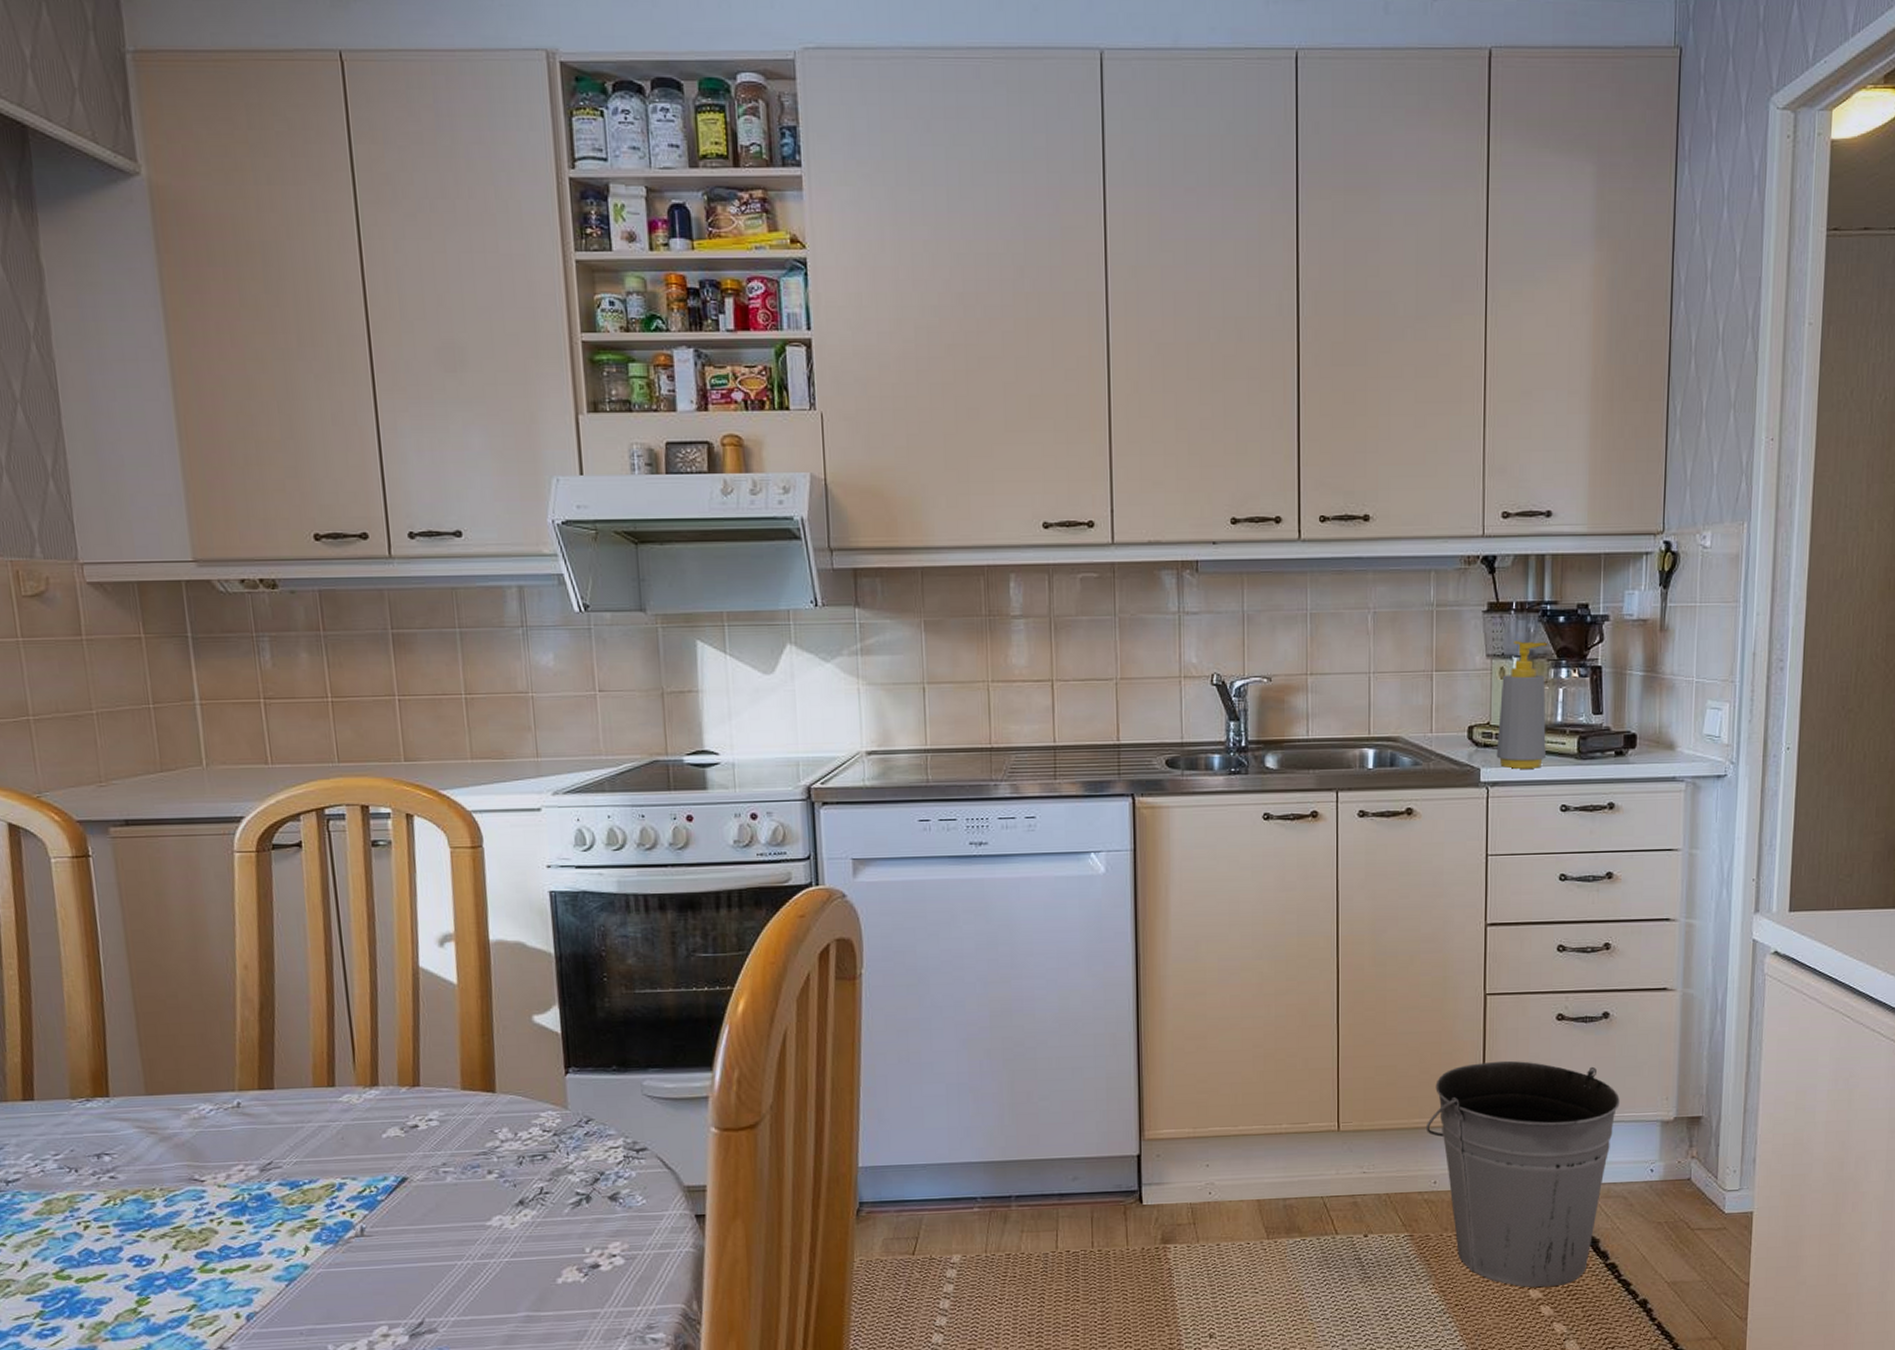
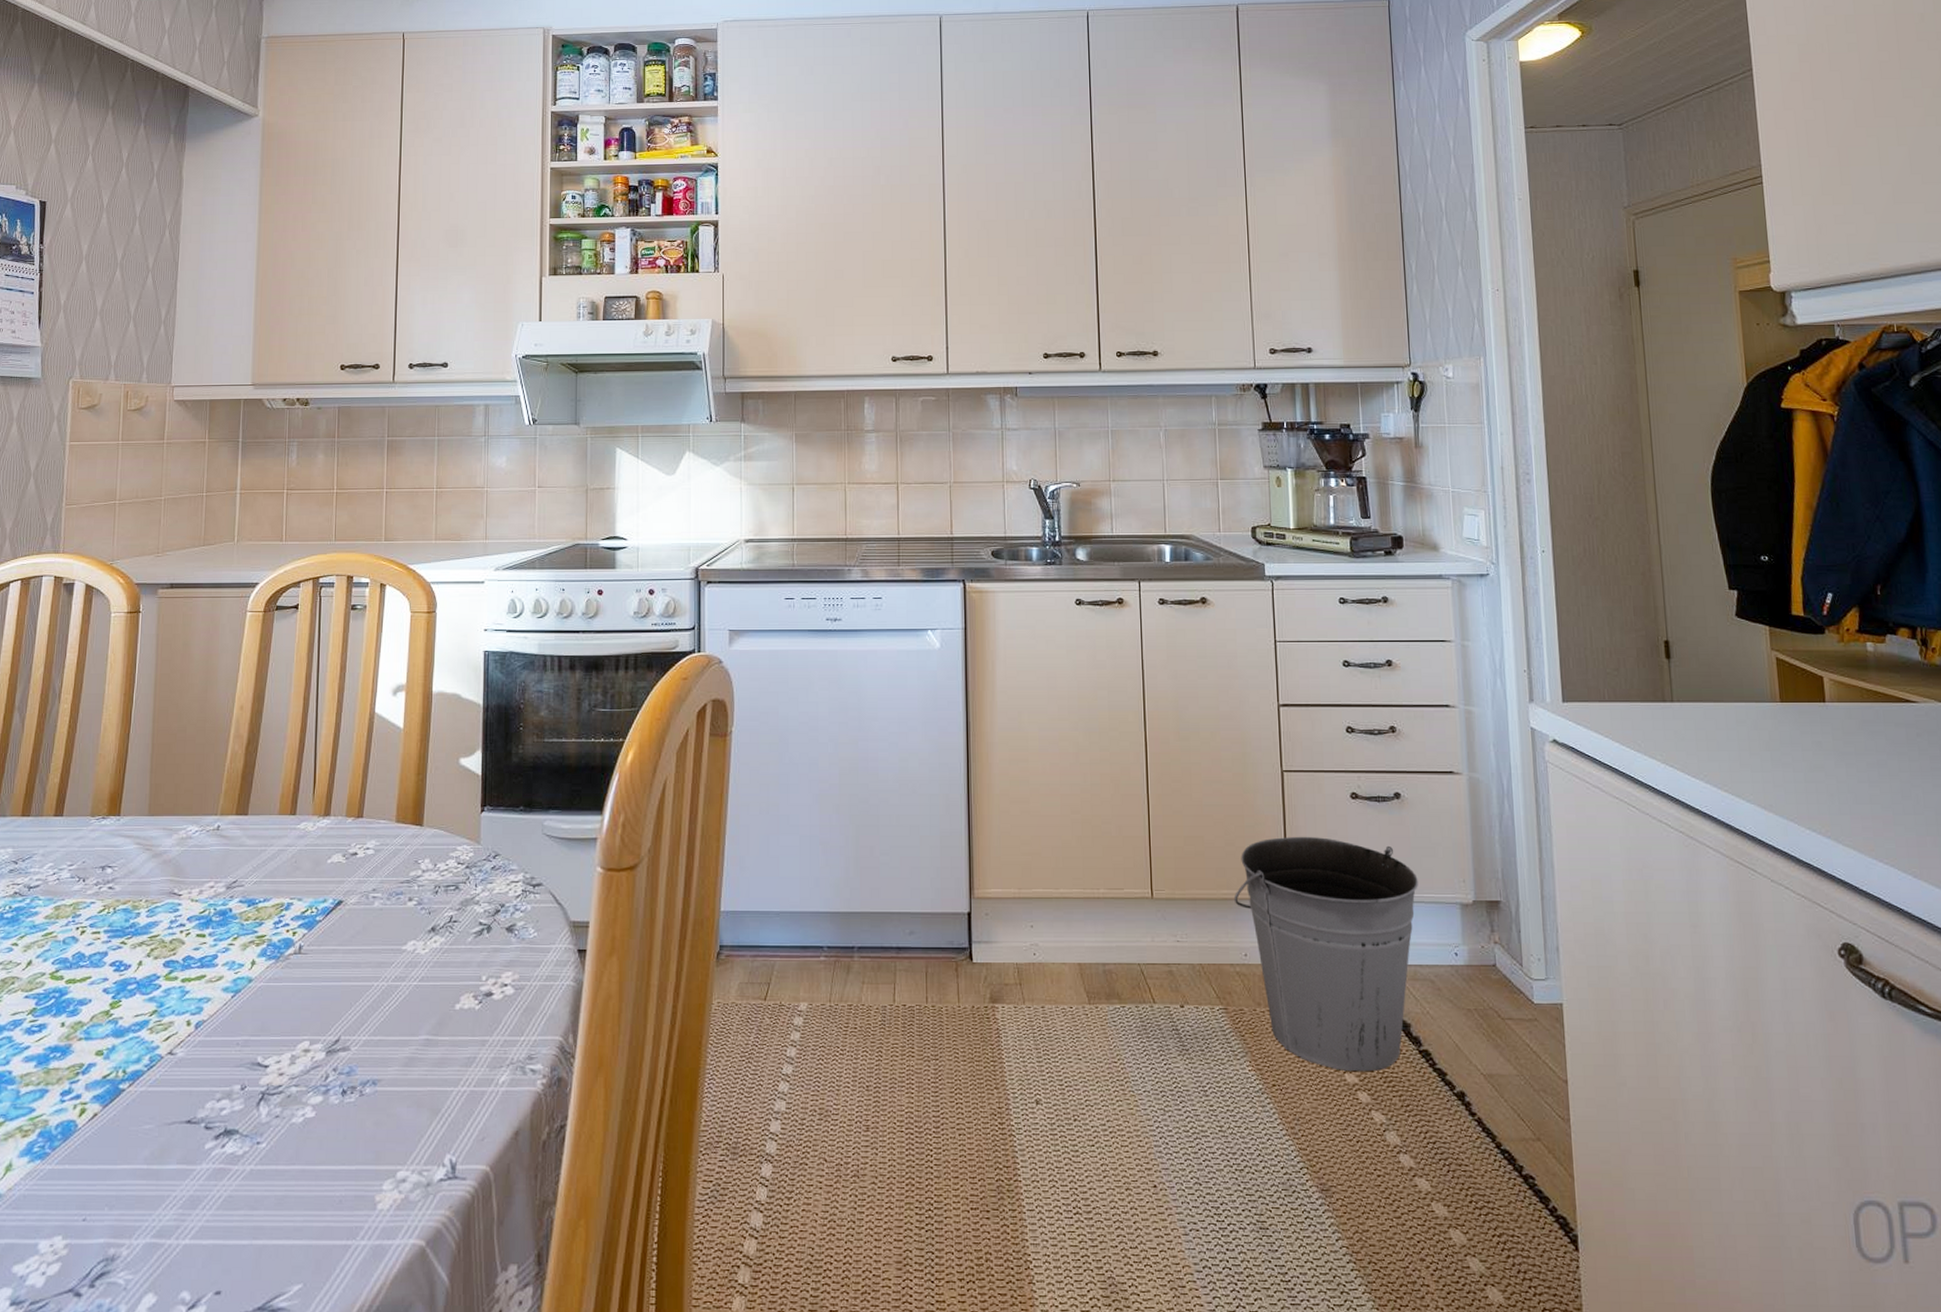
soap bottle: present [1496,641,1548,769] -> none [1278,455,1322,565]

